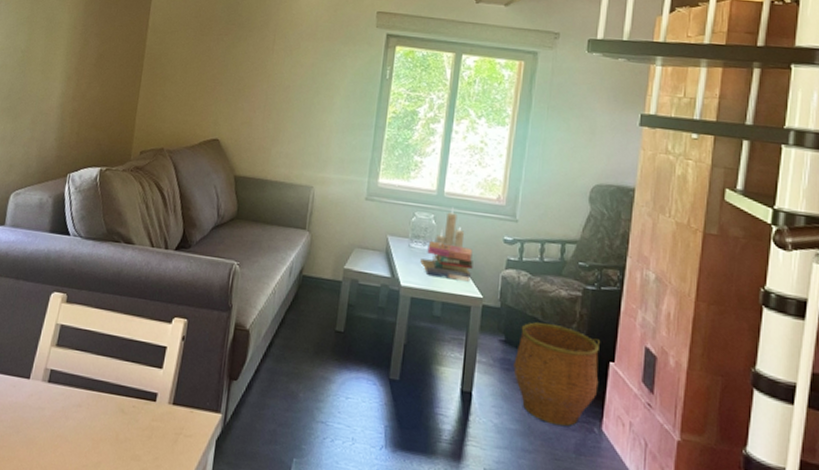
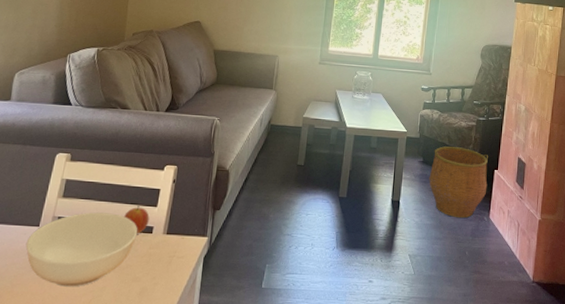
bowl: none [14,367,140,458] -> present [25,212,138,287]
fruit: none [124,365,153,401] -> present [124,206,150,234]
books: present [420,240,473,282] -> none [361,92,400,121]
candle: present [432,207,465,262] -> none [370,66,394,108]

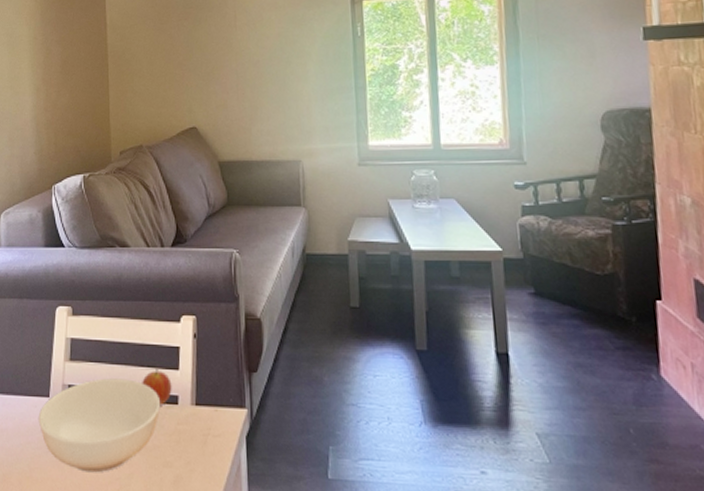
basket: present [429,146,488,219] -> none [548,269,649,377]

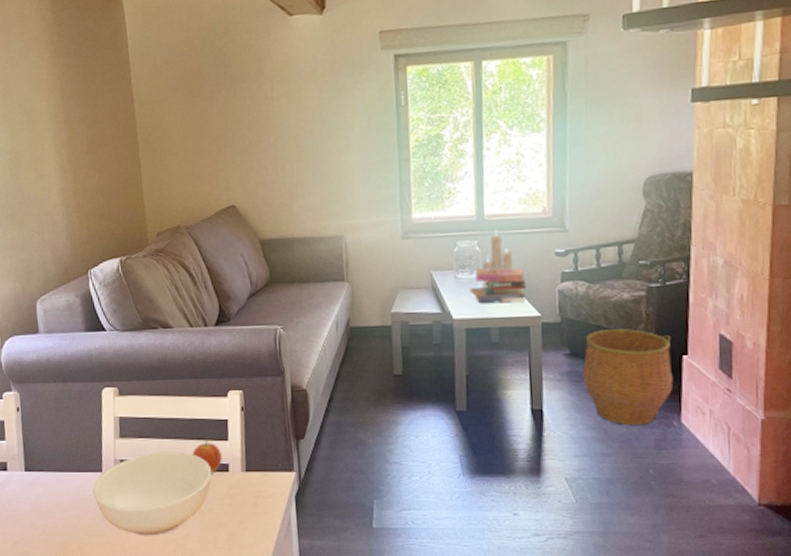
books: none [428,197,486,236] -> present [470,267,526,304]
candle: none [440,159,472,220] -> present [482,229,513,289]
basket: none [548,269,649,377] -> present [582,329,674,426]

